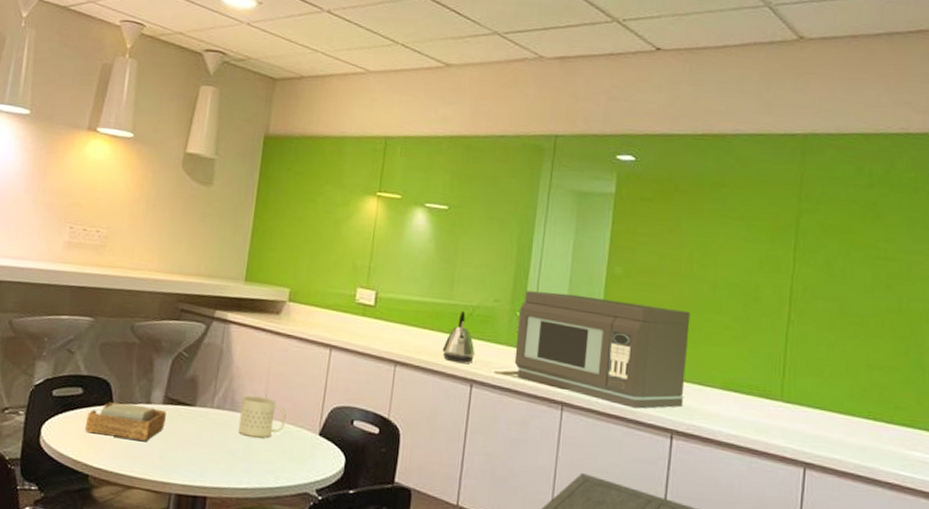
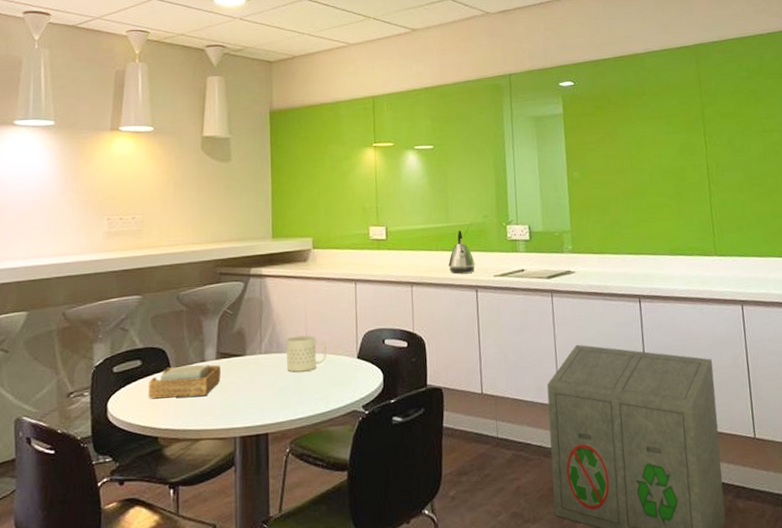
microwave: present [514,290,691,409] -> none [505,198,644,284]

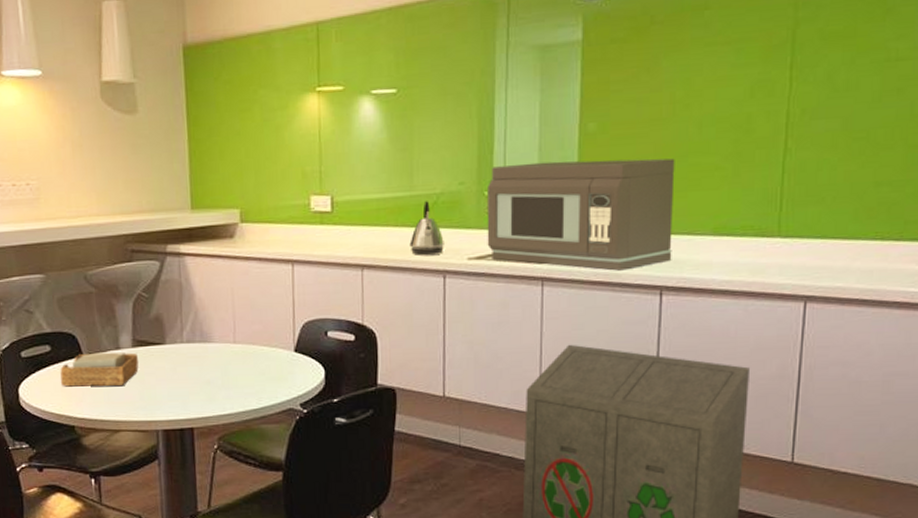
mug: present [286,335,327,372] -> none [211,323,258,364]
microwave: none [505,198,644,284] -> present [487,158,675,271]

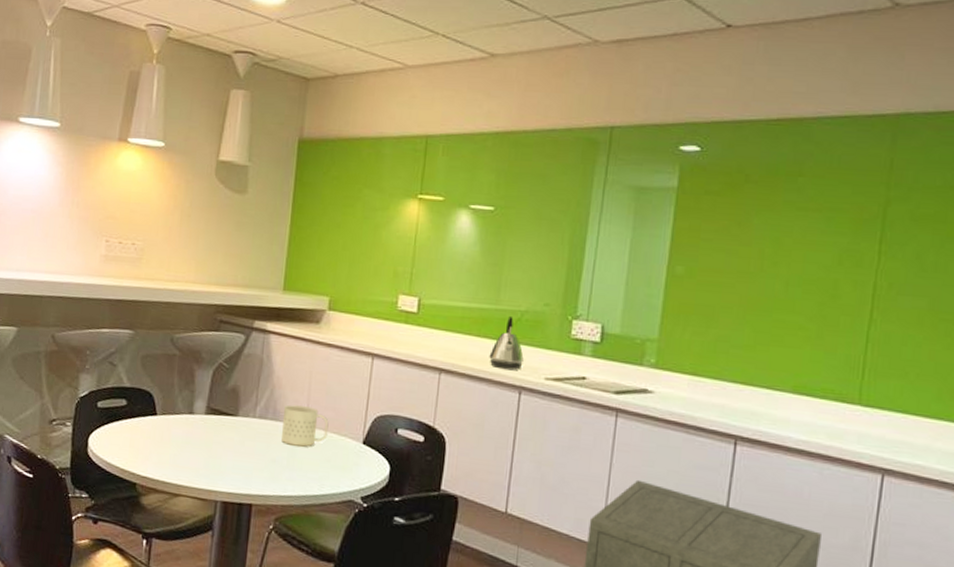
napkin holder: present [60,352,139,387] -> none [130,413,209,451]
mug: none [211,323,258,364] -> present [282,405,329,447]
microwave: present [487,158,675,271] -> none [565,293,759,415]

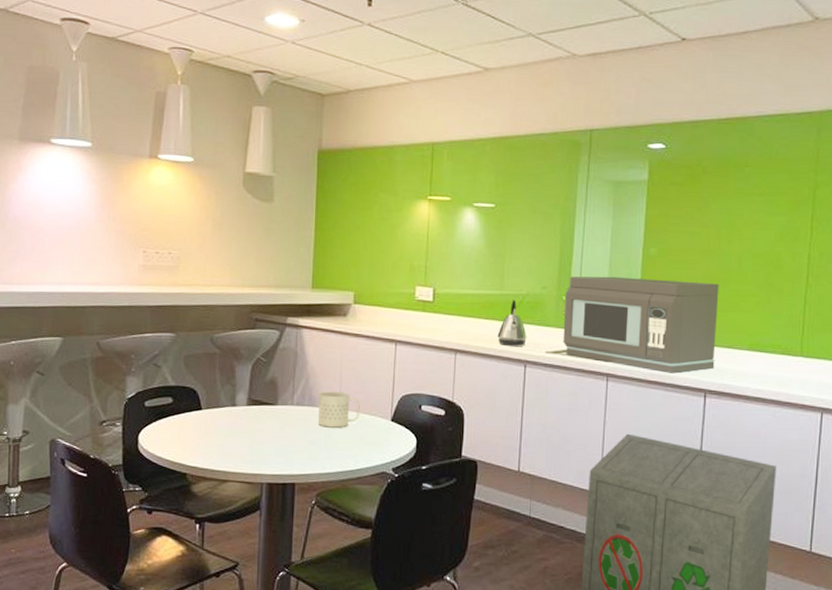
microwave: none [565,293,759,415] -> present [563,276,719,374]

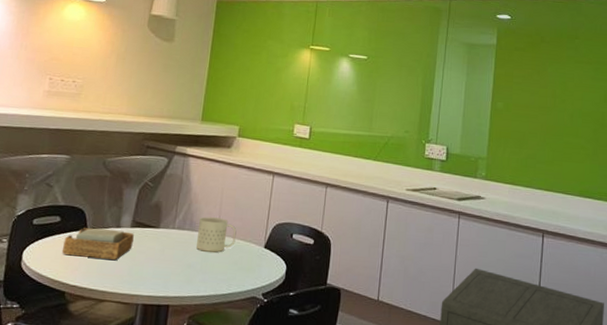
napkin holder: none [178,407,251,440] -> present [61,228,134,261]
kettle: present [497,299,527,347] -> none [364,140,390,184]
microwave: present [563,276,719,374] -> none [421,123,555,215]

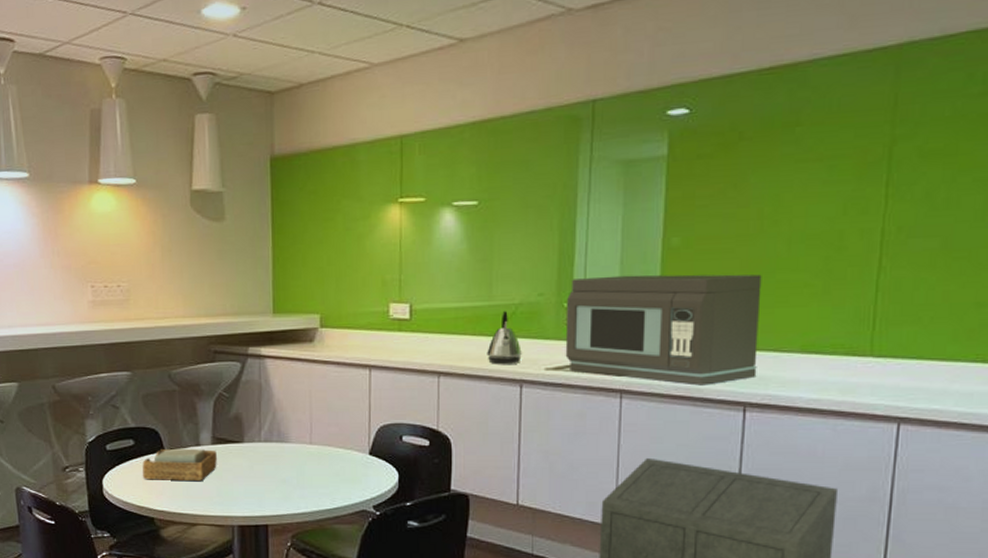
mug: present [196,217,237,253] -> none [288,425,334,464]
kettle: none [364,140,390,184] -> present [487,310,522,365]
microwave: none [421,123,555,215] -> present [565,274,762,386]

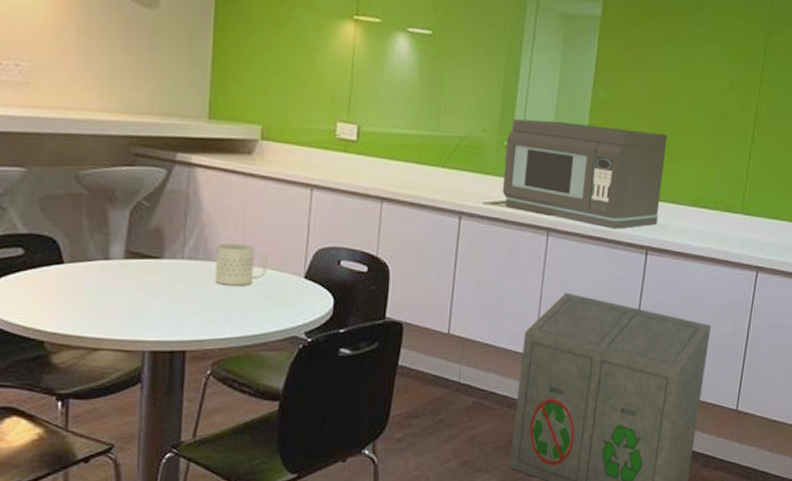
napkin holder: present [142,448,217,482] -> none [31,261,130,301]
mug: none [288,425,334,464] -> present [215,243,267,286]
kettle: present [487,310,522,365] -> none [430,141,463,197]

